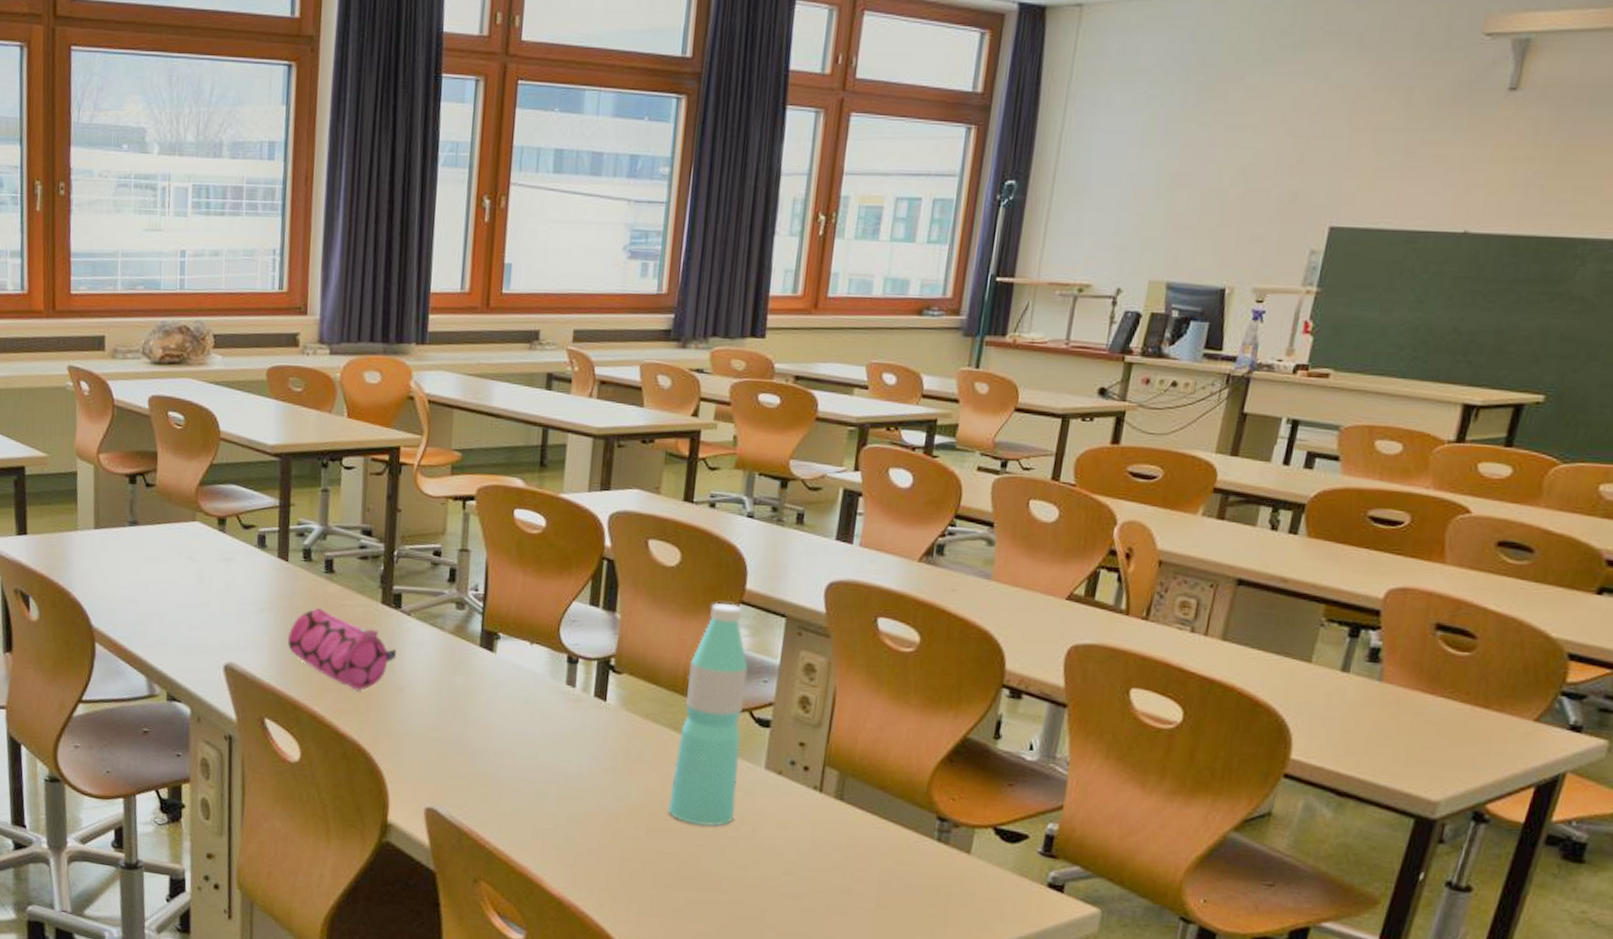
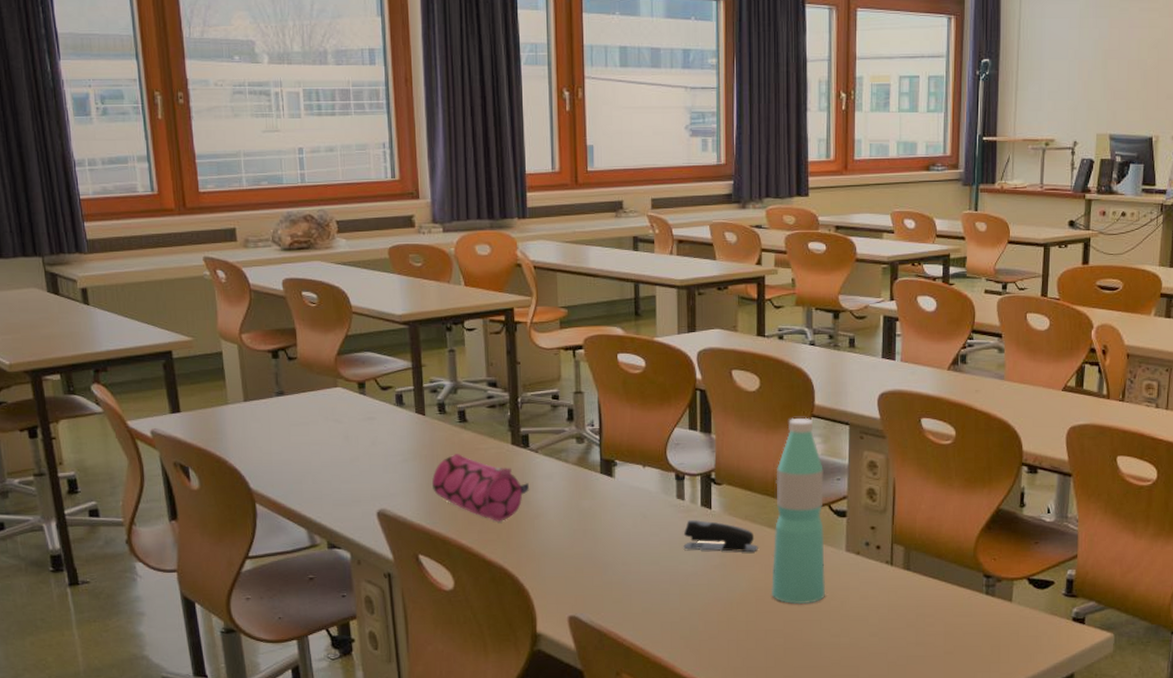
stapler: none [568,711,658,757] -> present [683,520,758,552]

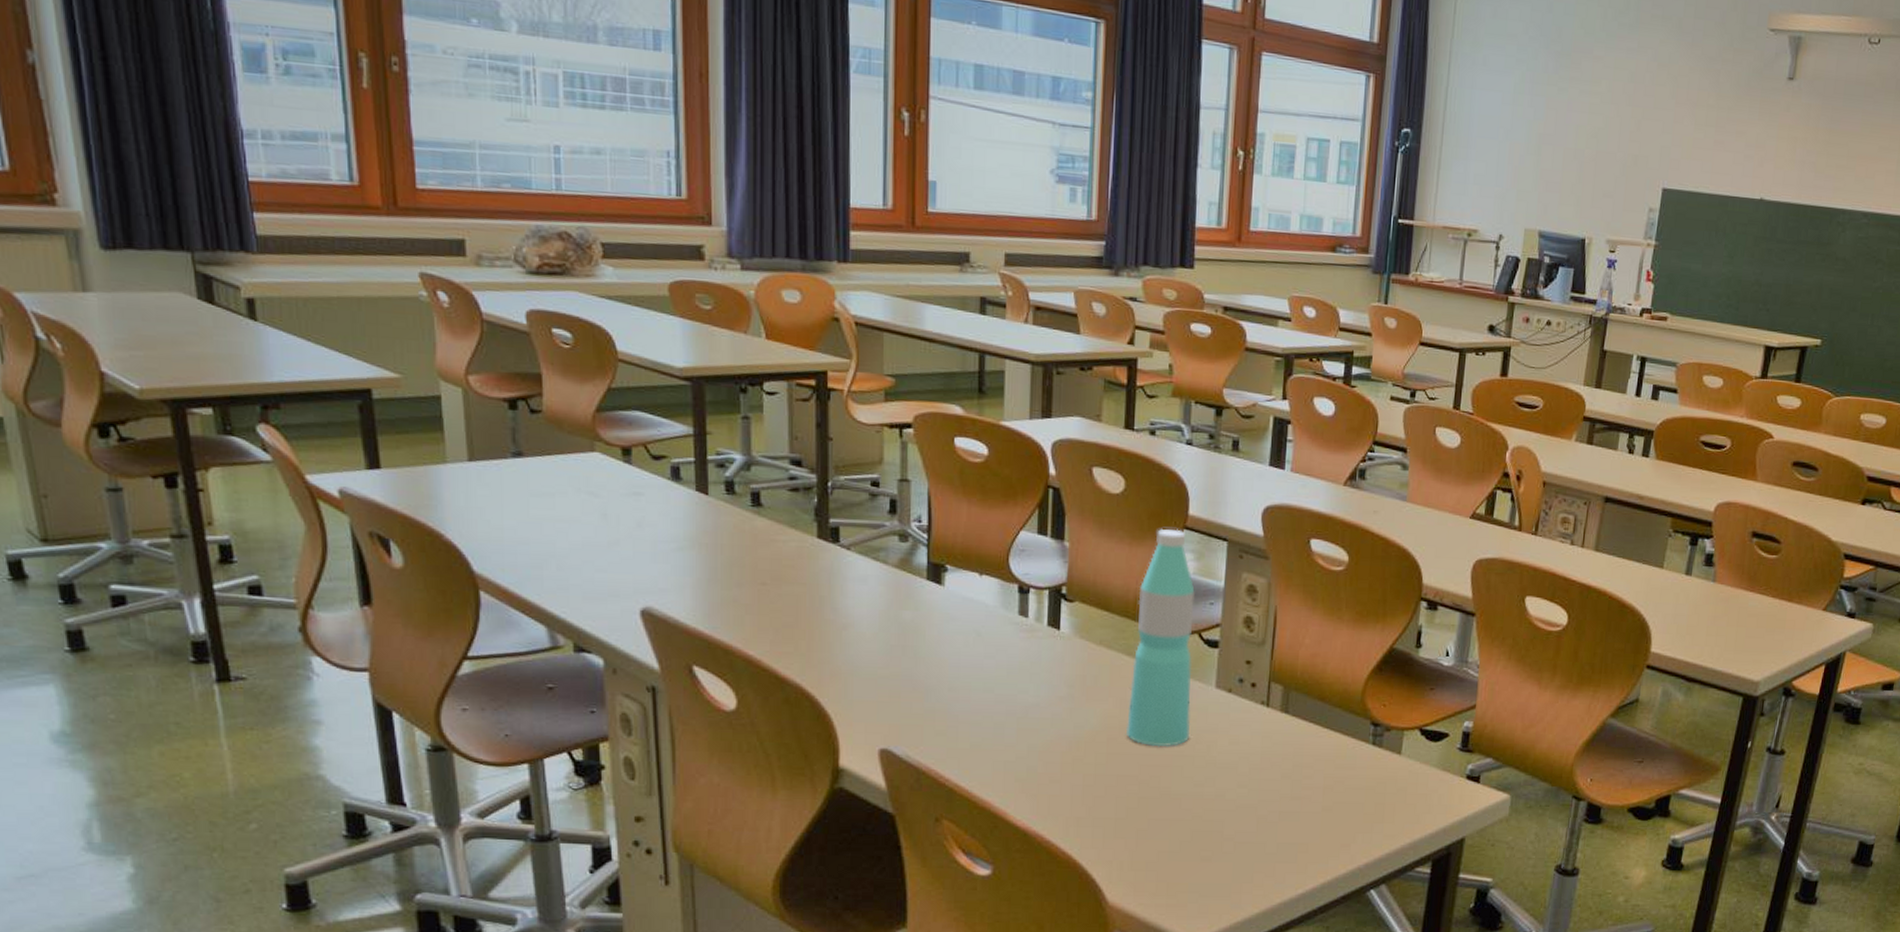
pencil case: present [432,454,530,523] -> none [714,545,838,632]
stapler: present [683,520,758,552] -> none [1024,642,1114,682]

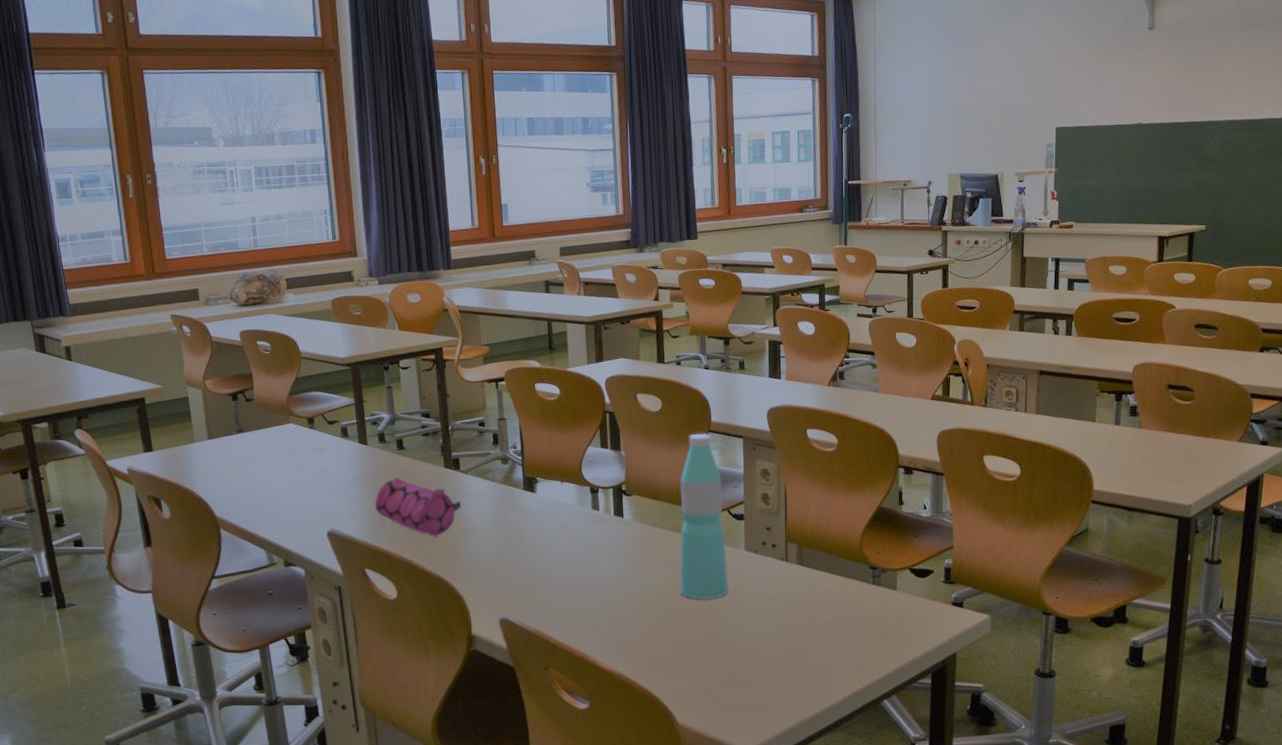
pencil case: none [714,545,838,632] -> present [375,478,462,537]

